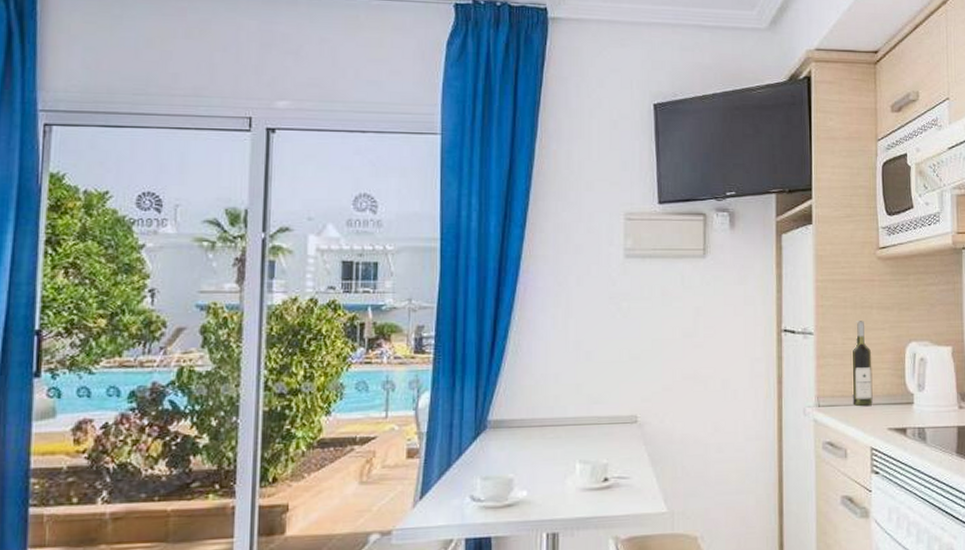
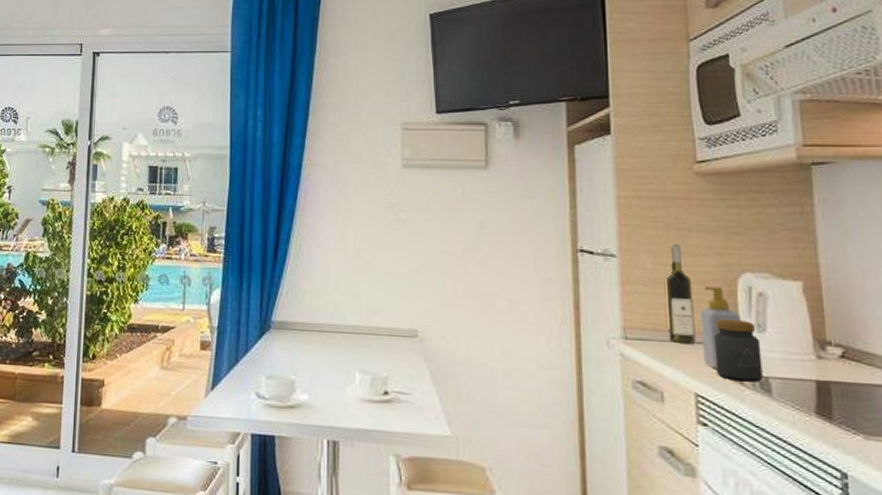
soap bottle: none [877,355,907,425] -> present [700,286,741,369]
jar: none [886,381,921,433] -> present [713,318,763,382]

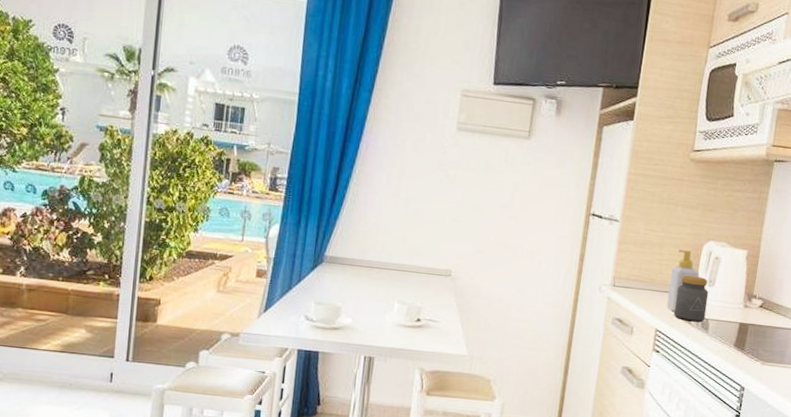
bottle: present [664,244,696,345] -> none [645,215,670,293]

